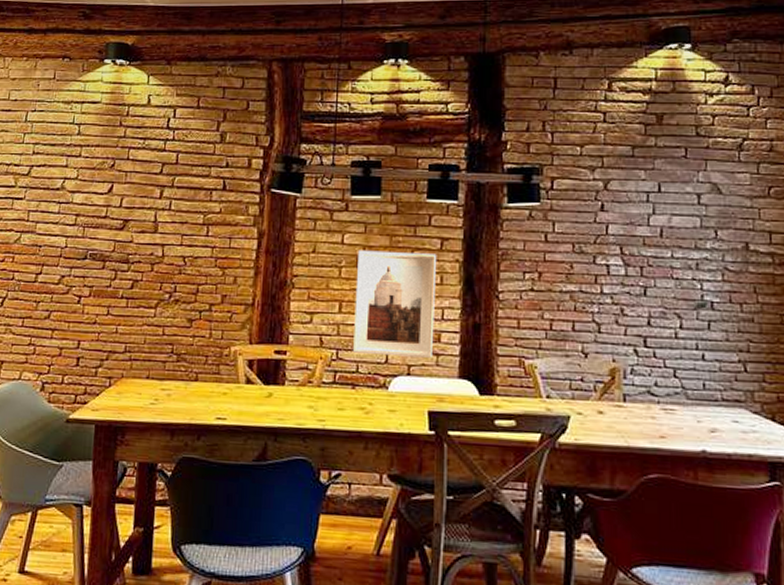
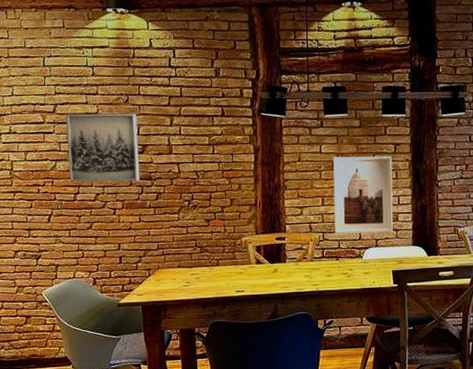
wall art: none [33,178,122,263] -> present [66,113,139,182]

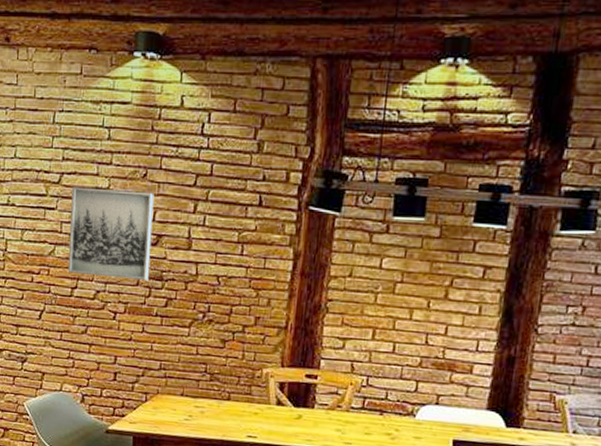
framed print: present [333,156,393,235] -> none [384,275,478,389]

